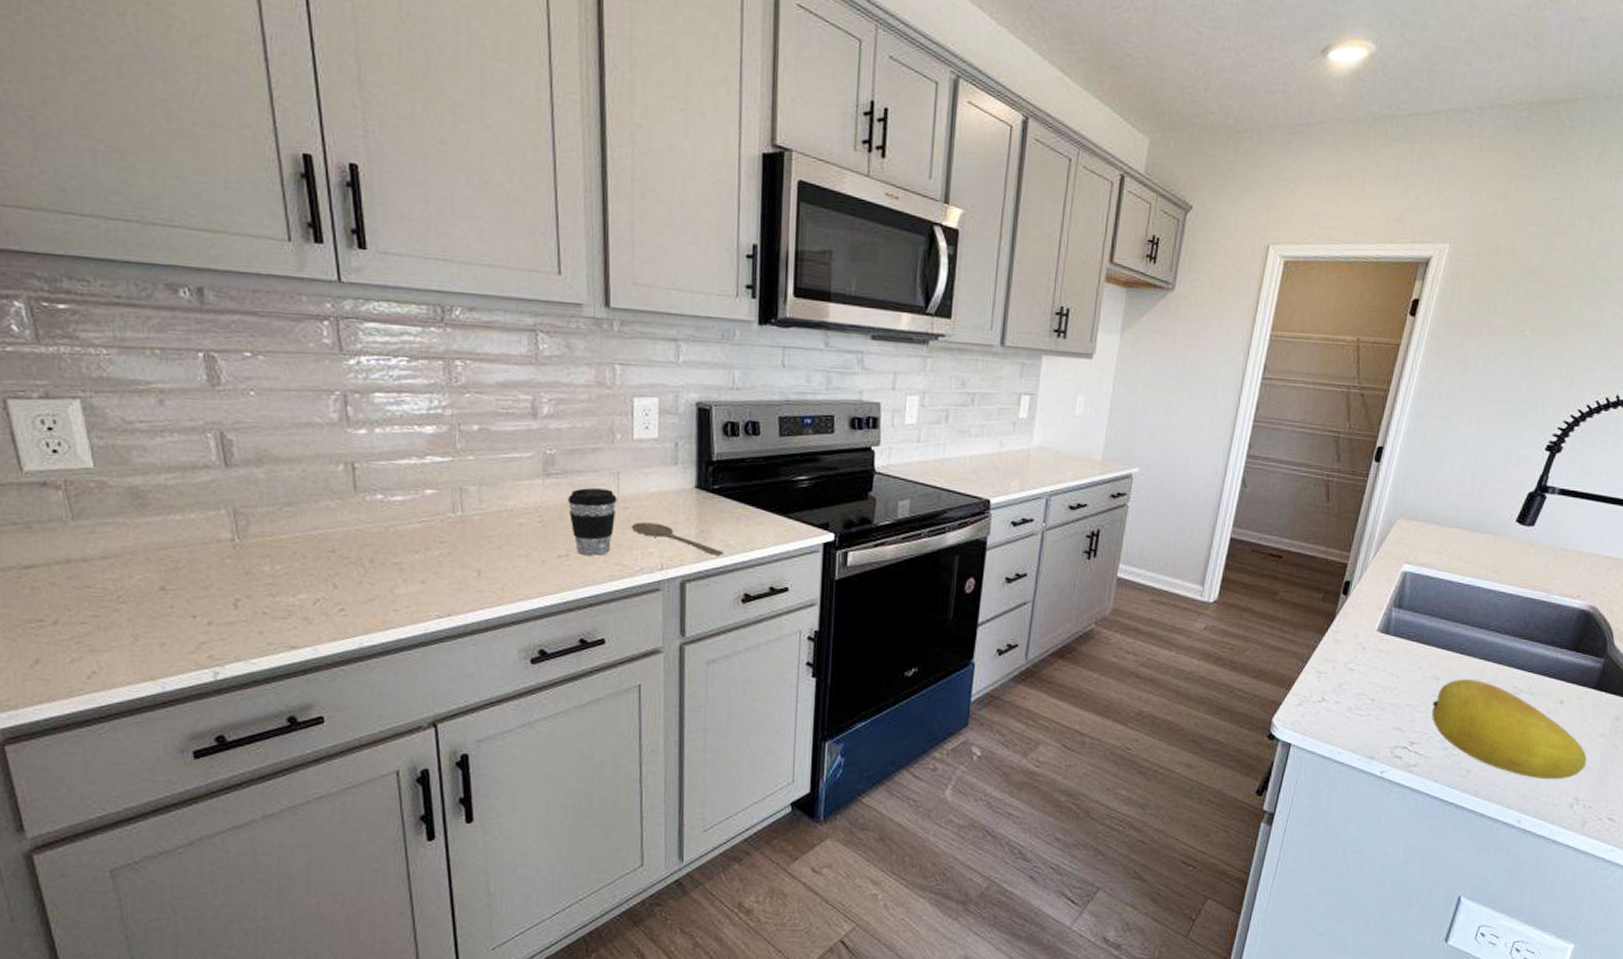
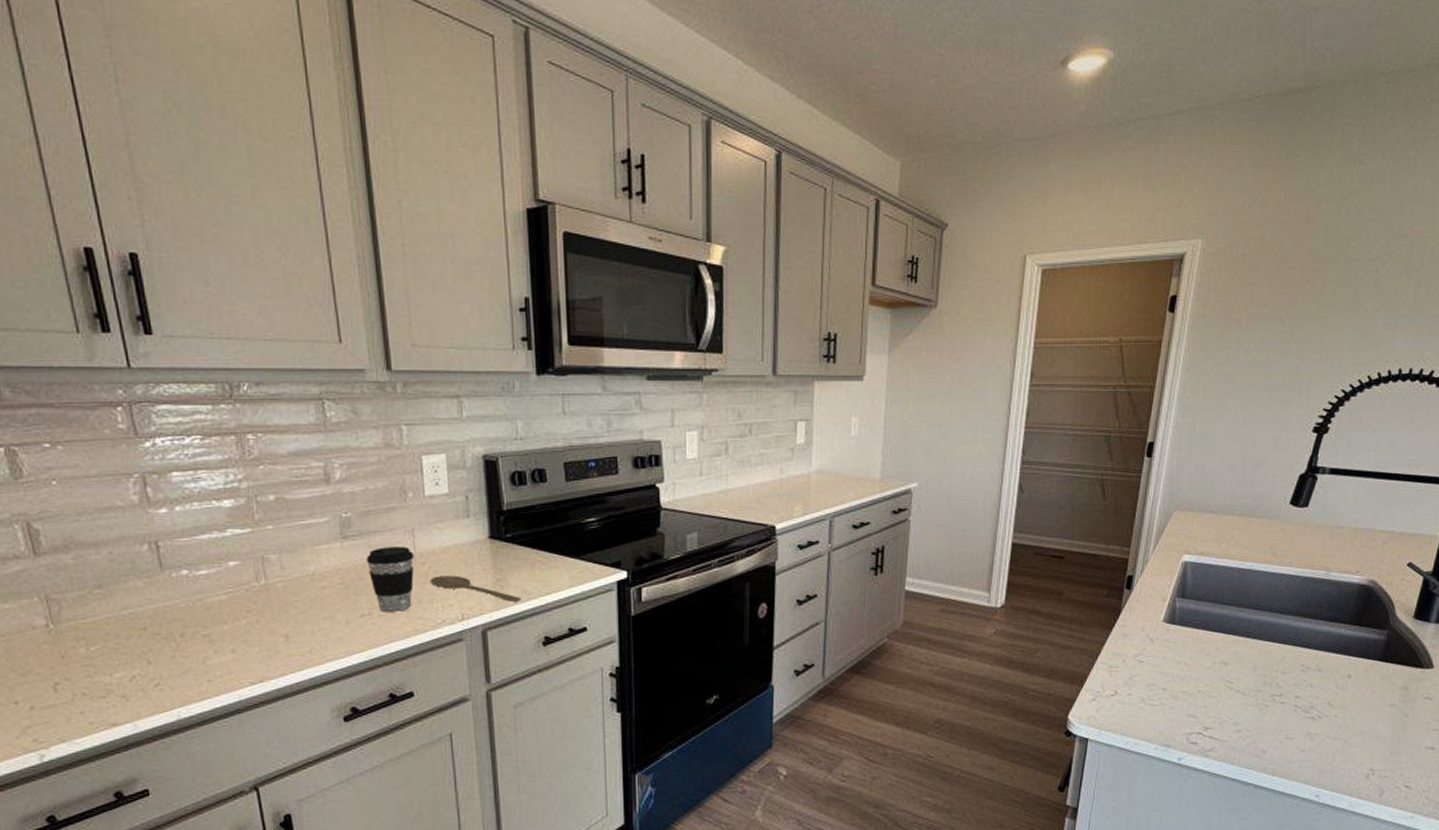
fruit: present [1431,679,1587,780] -> none [1222,661,1379,754]

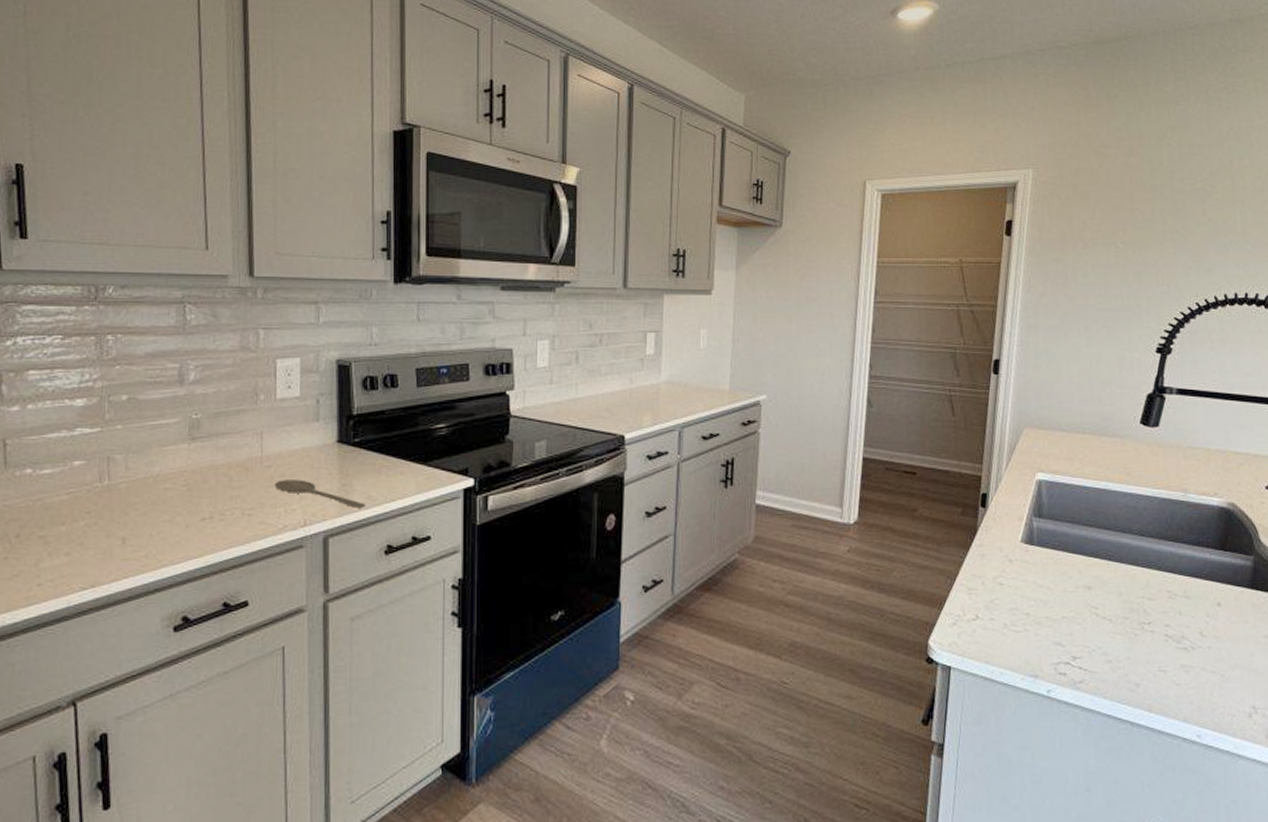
coffee cup: present [367,547,414,612] -> none [213,449,261,516]

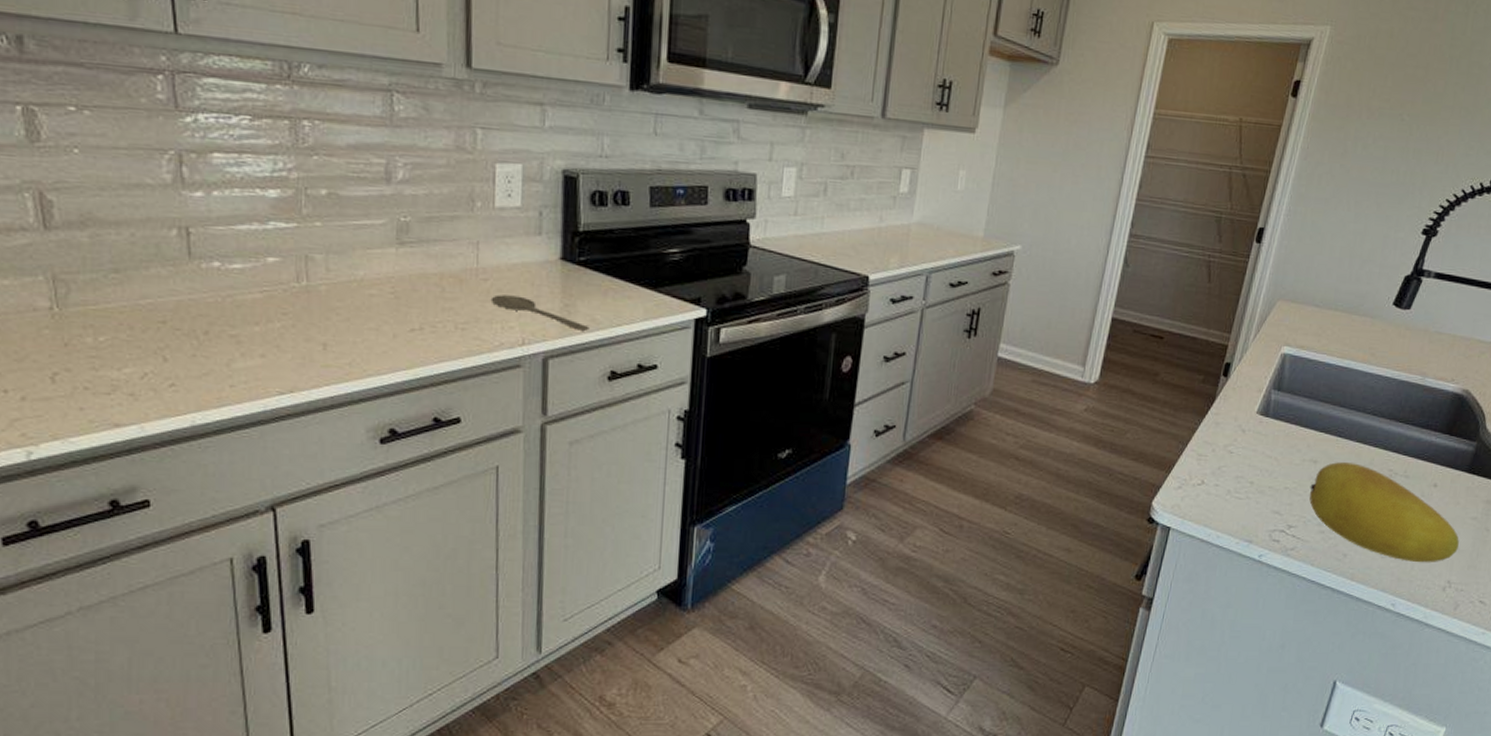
fruit: none [1088,586,1257,689] -> present [1309,462,1459,563]

